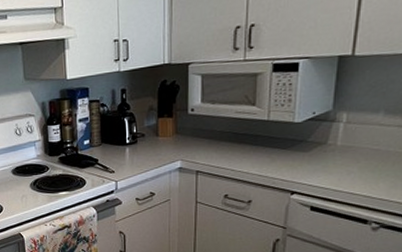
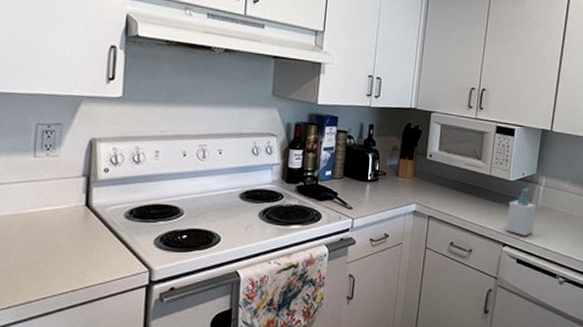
soap bottle: none [294,128,334,182] -> present [506,188,536,236]

